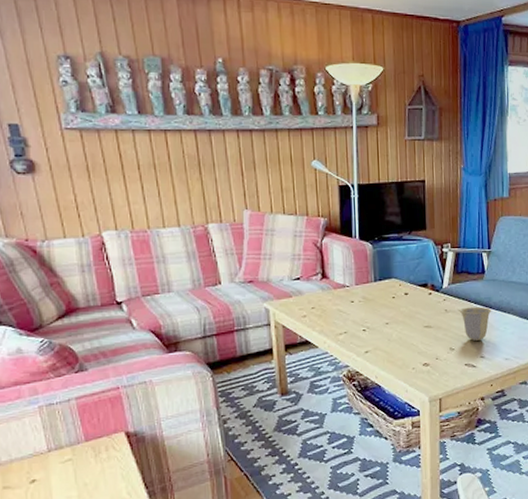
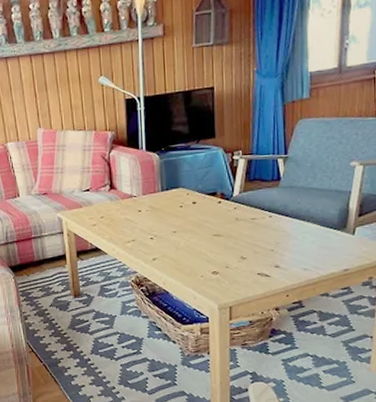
cup: present [459,306,492,341] -> none [251,215,288,250]

